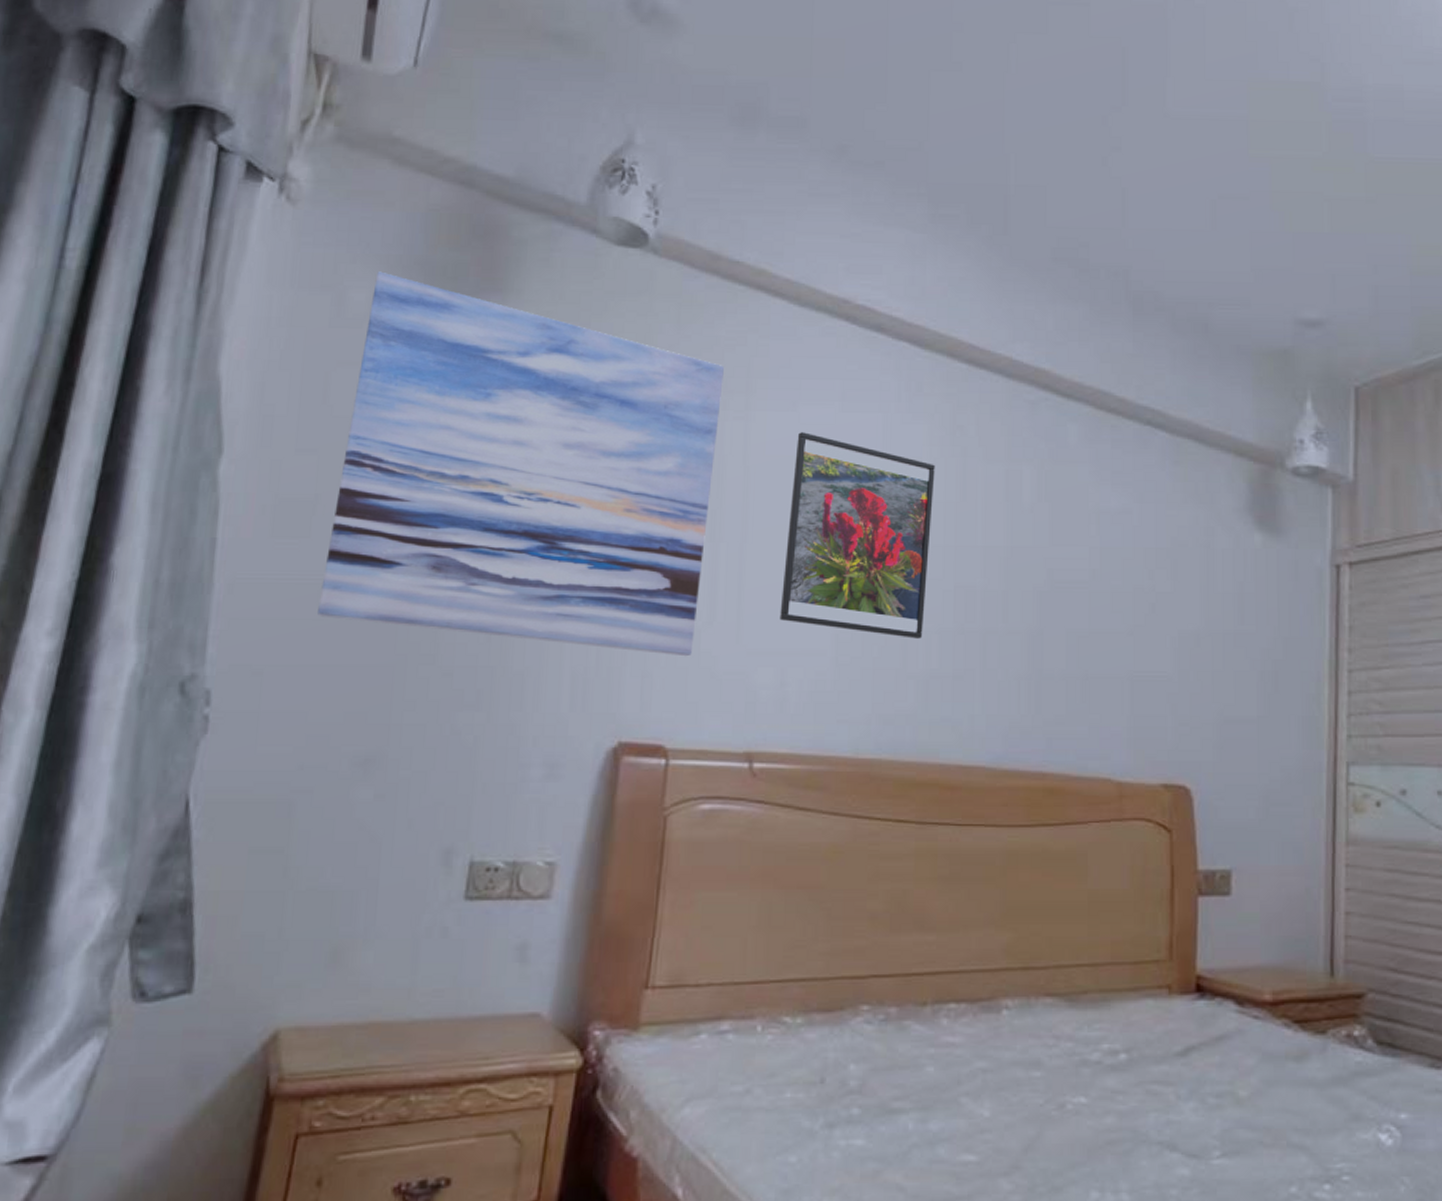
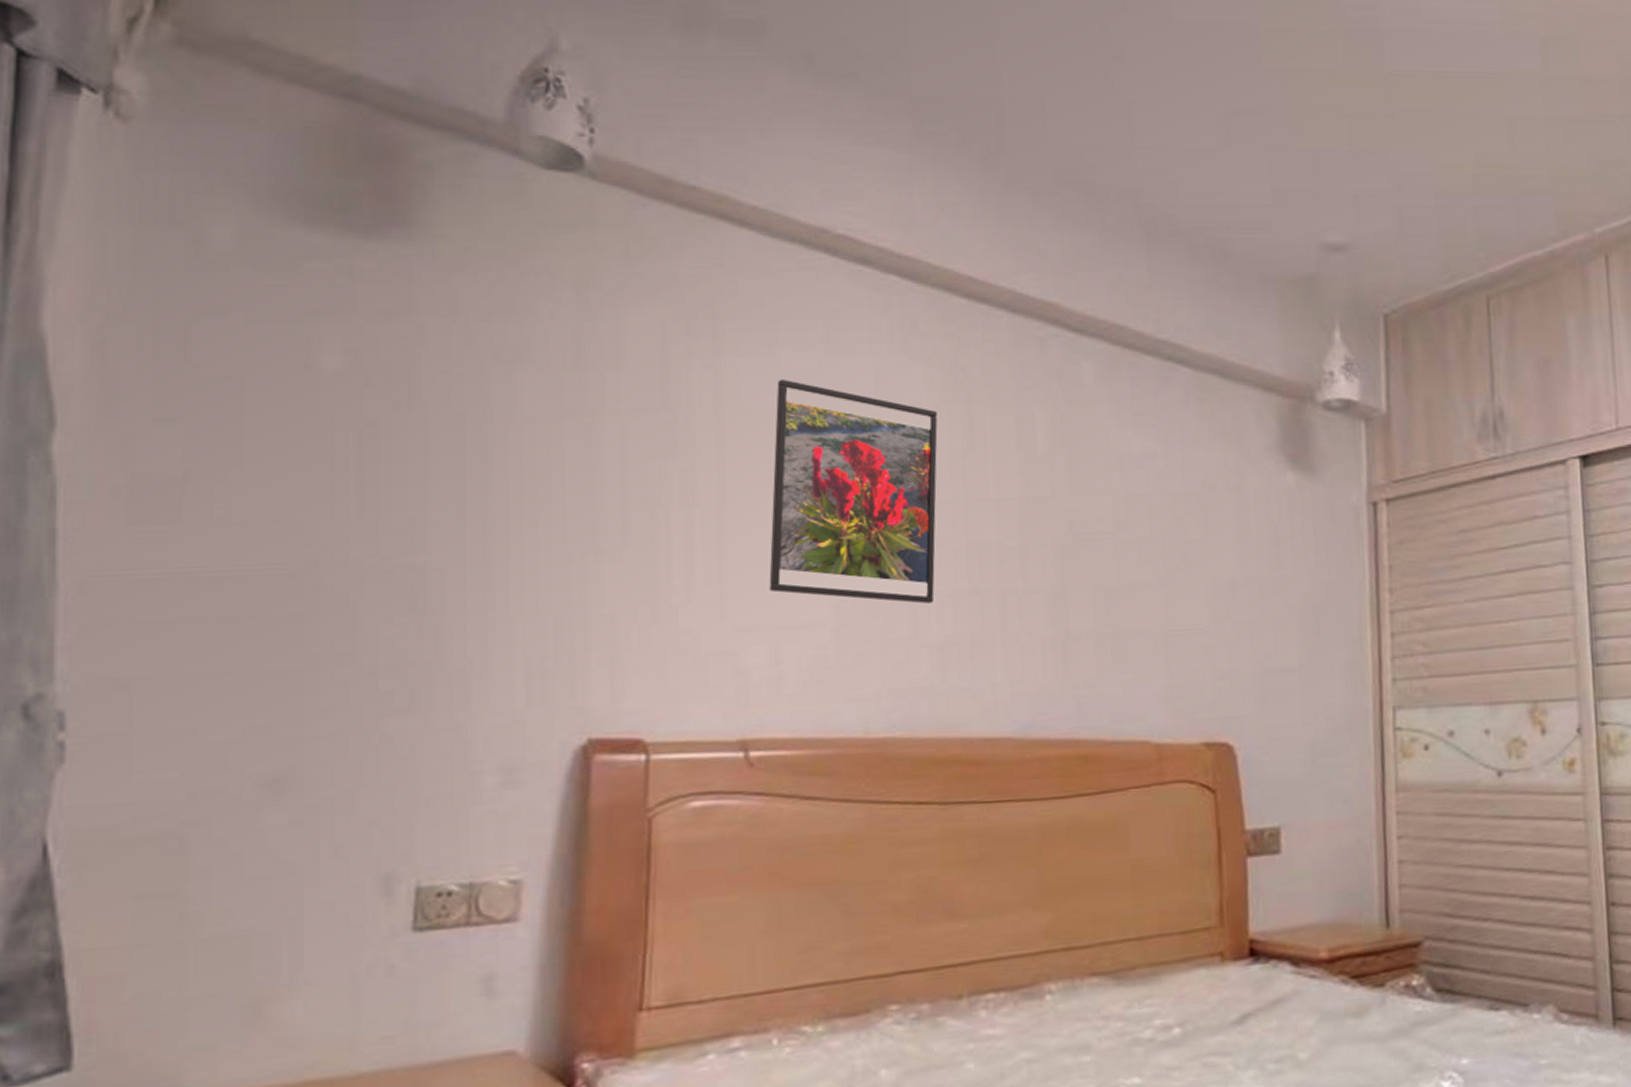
wall art: present [318,271,724,657] -> none [199,202,686,638]

